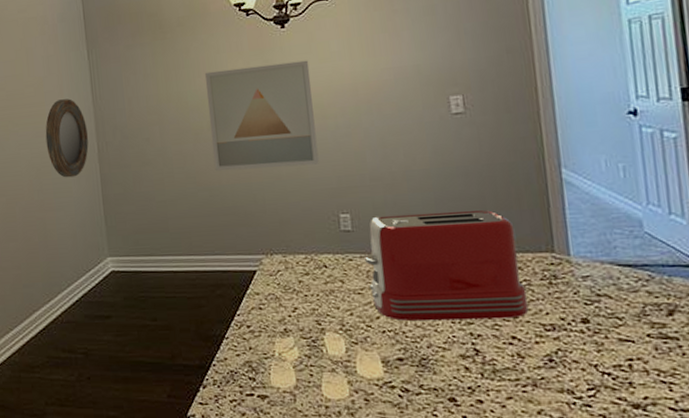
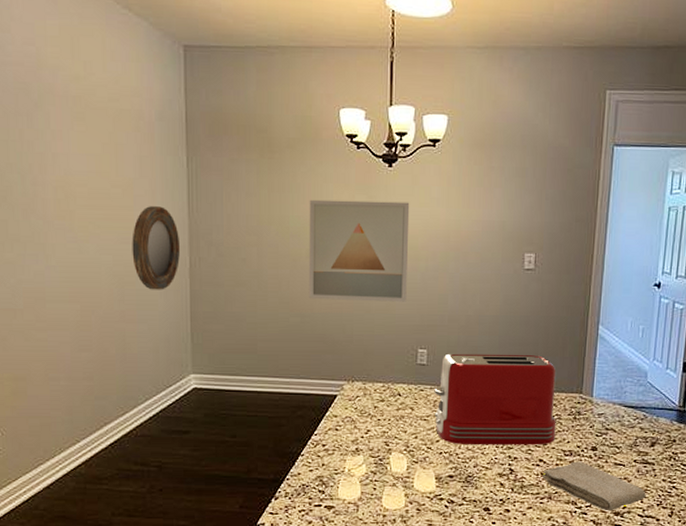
washcloth: none [518,337,676,403] -> present [542,461,646,511]

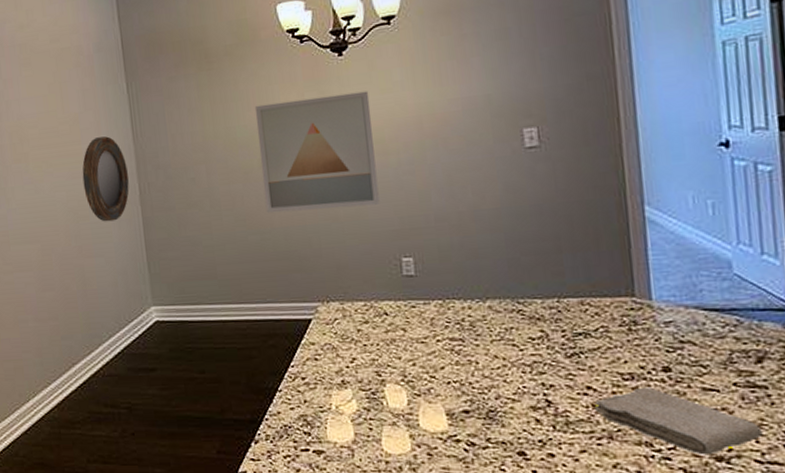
toaster: present [434,353,557,445] -> none [428,252,606,371]

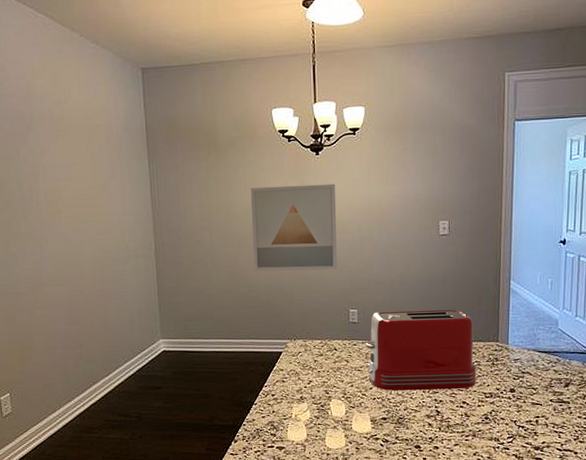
home mirror: present [82,136,130,222] -> none [107,202,147,271]
toaster: none [428,252,606,371] -> present [365,310,476,391]
washcloth: present [593,387,763,456] -> none [466,402,563,446]

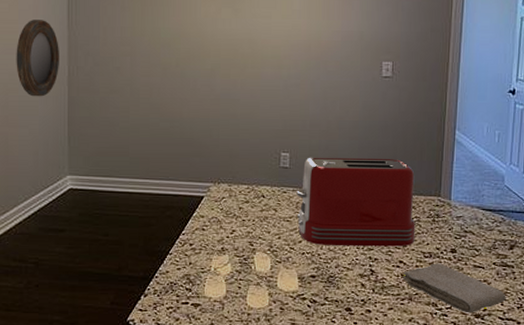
home mirror: none [107,202,147,271] -> present [16,20,59,97]
wall art: present [250,184,337,272] -> none [177,12,273,108]
washcloth: none [466,402,563,446] -> present [402,263,506,314]

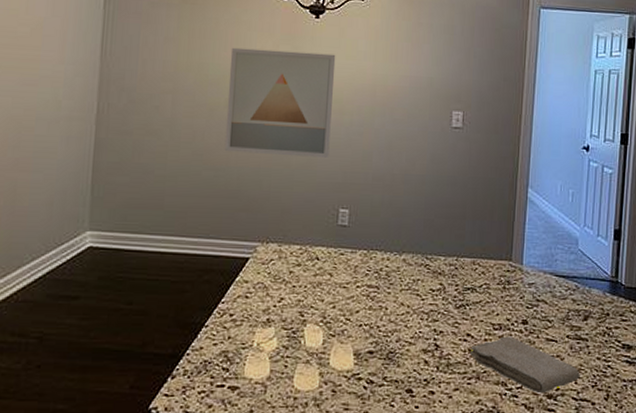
home mirror: present [16,20,59,97] -> none [34,47,89,137]
wall art: none [177,12,273,108] -> present [224,47,336,158]
toaster: present [296,157,416,247] -> none [355,214,485,318]

